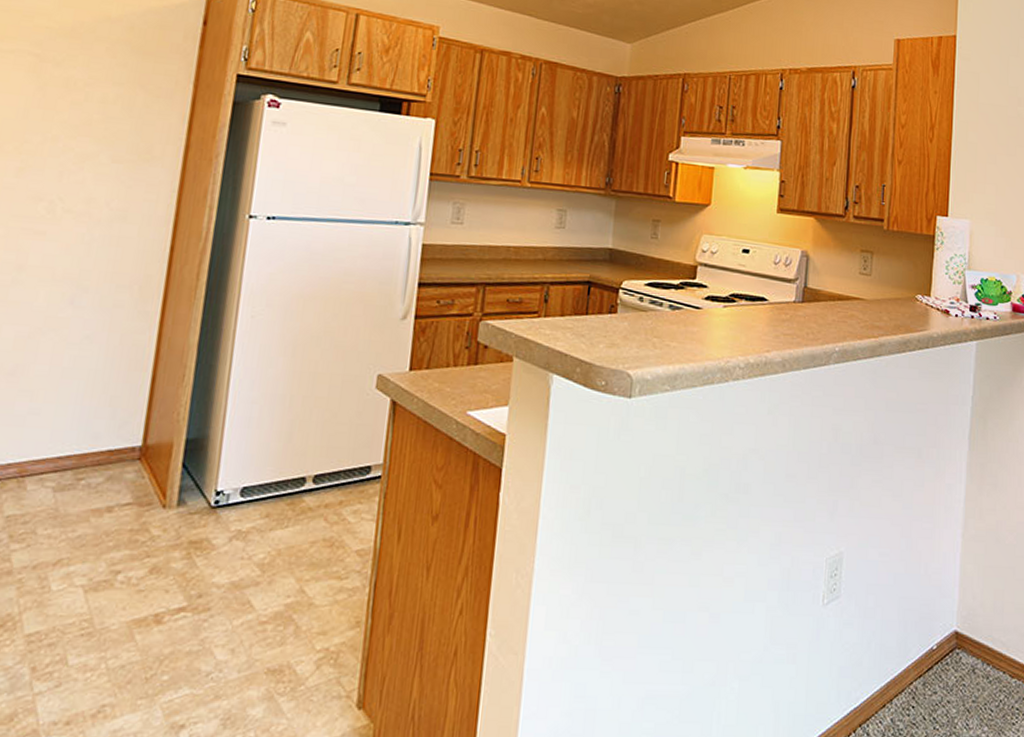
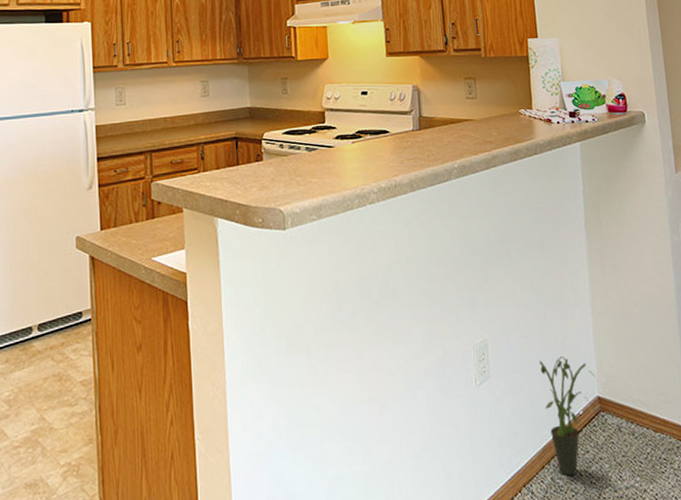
potted plant: none [895,581,957,719] -> present [540,356,596,476]

